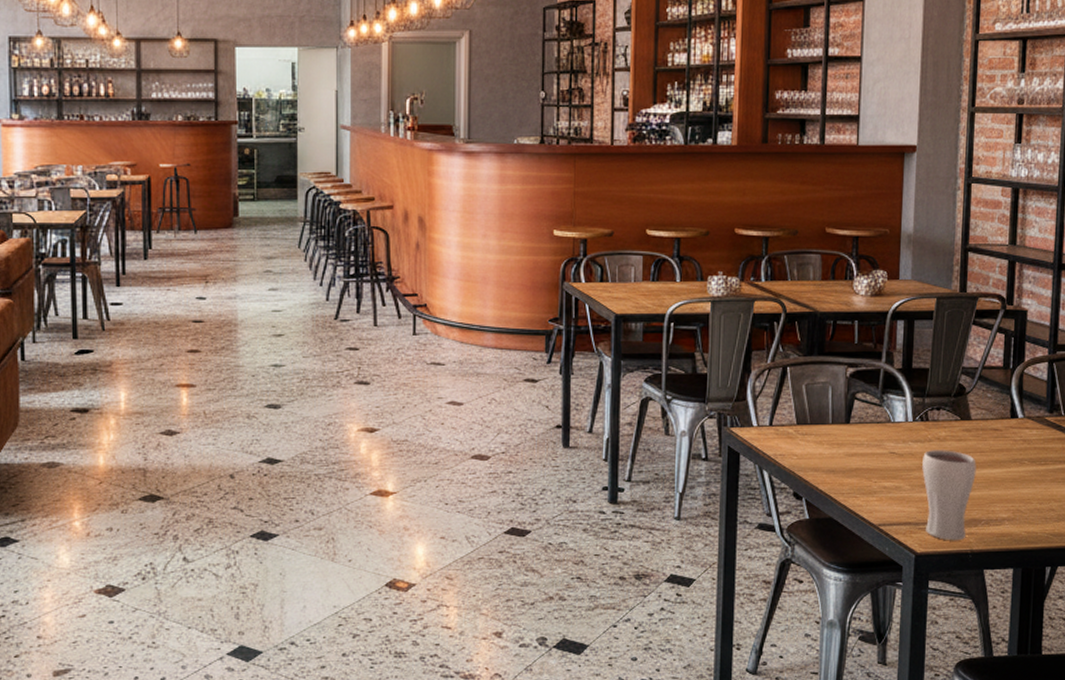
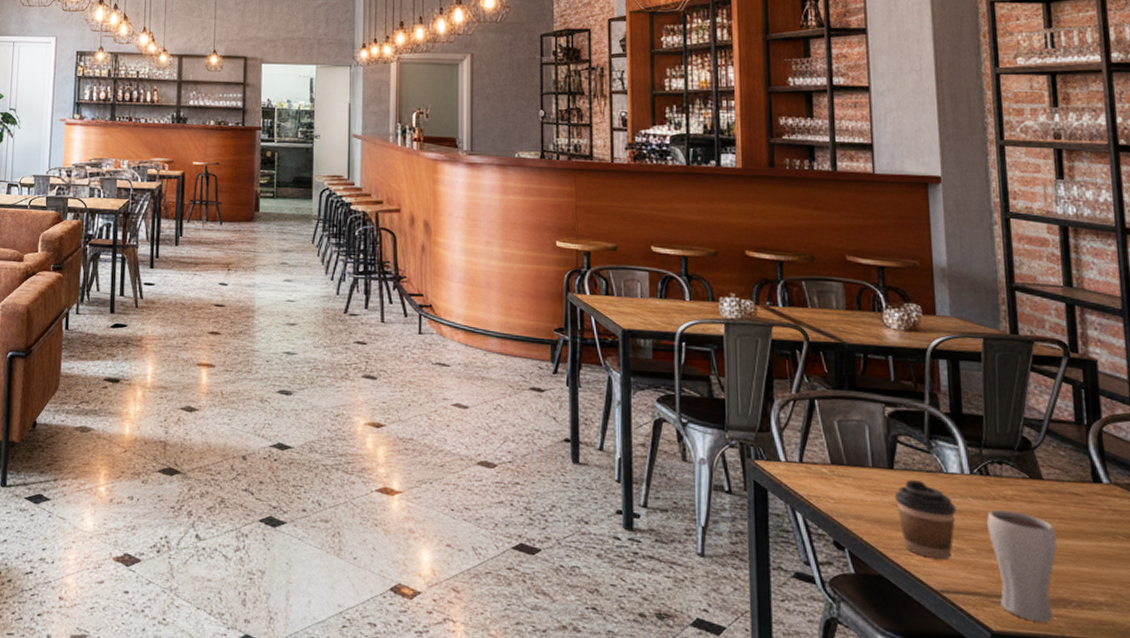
coffee cup: none [849,431,898,499] -> present [895,480,956,560]

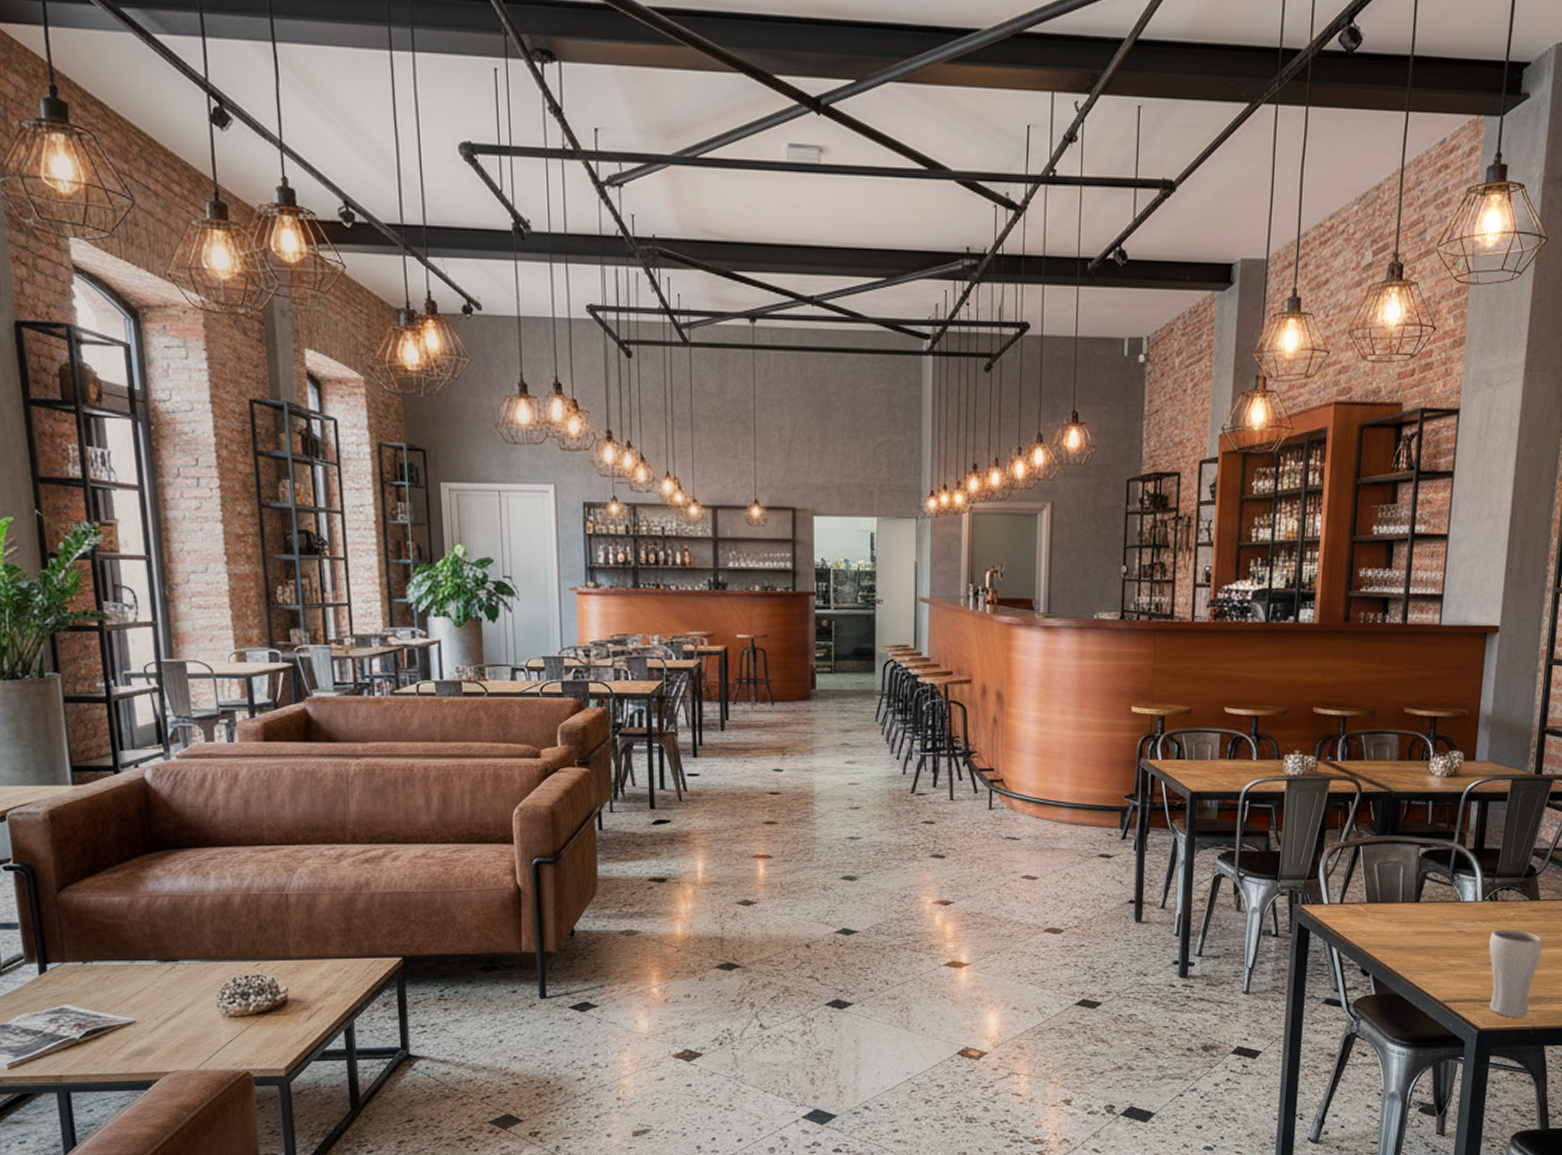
coffee cup: present [895,480,956,560] -> none [1417,910,1466,976]

